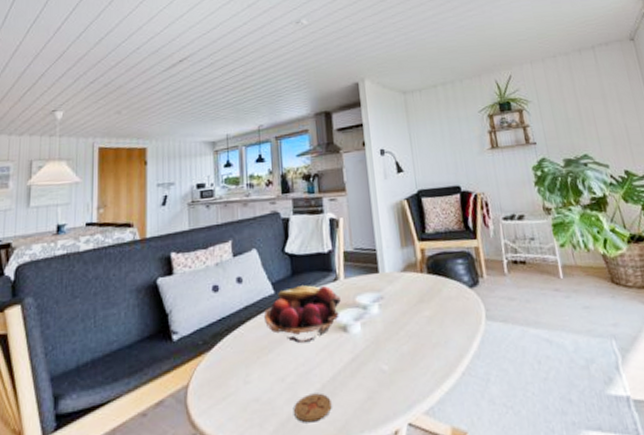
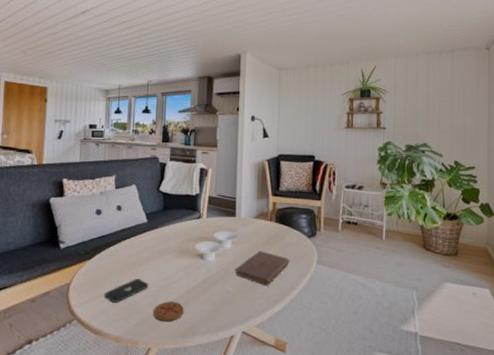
smartphone: none [231,368,285,405] -> present [105,279,149,303]
fruit basket: present [264,285,341,343] -> none [137,219,201,262]
book: none [387,311,453,358] -> present [234,250,290,286]

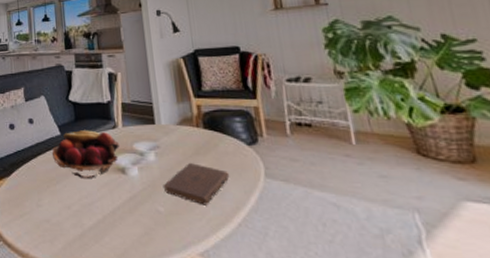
smartphone: present [105,279,149,303] -> none [27,197,70,223]
fruit basket: none [137,219,201,262] -> present [52,130,119,178]
coaster: present [154,301,184,322] -> none [79,222,112,246]

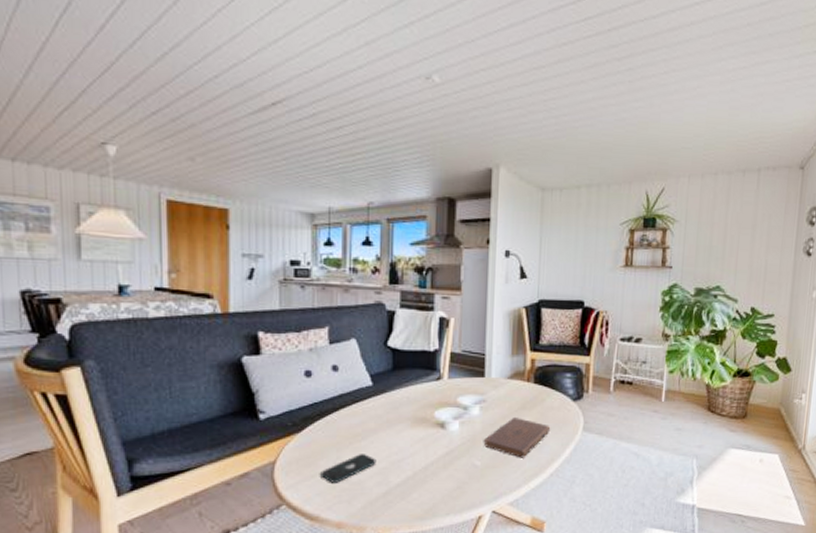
smartphone: none [27,197,70,223] -> present [321,454,376,483]
fruit basket: present [52,130,119,178] -> none [360,381,442,433]

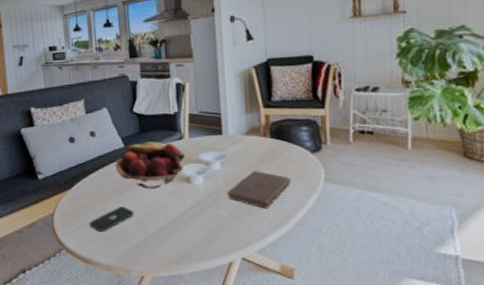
fruit basket: none [360,381,442,433] -> present [116,142,185,188]

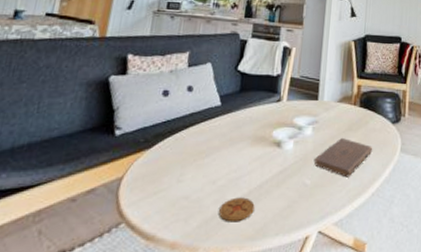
smartphone: present [89,206,134,232] -> none [163,171,216,200]
fruit basket: present [116,142,185,188] -> none [207,102,280,152]
coaster: none [142,228,175,250] -> present [219,197,255,222]

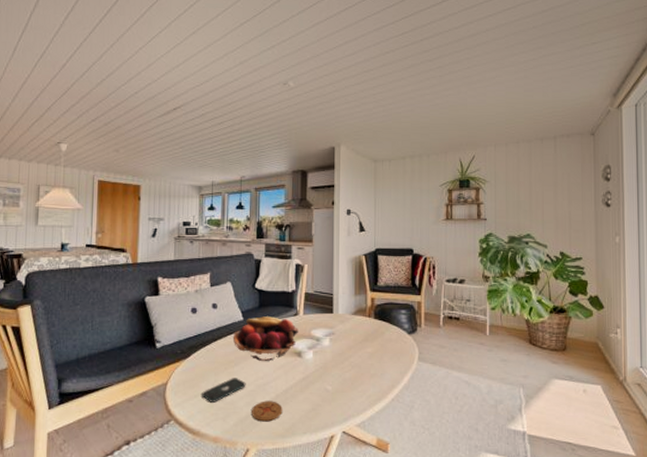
smartphone: none [163,171,216,200] -> present [202,378,246,403]
fruit basket: none [207,102,280,152] -> present [234,316,298,361]
book: present [313,137,373,178] -> none [333,347,390,384]

